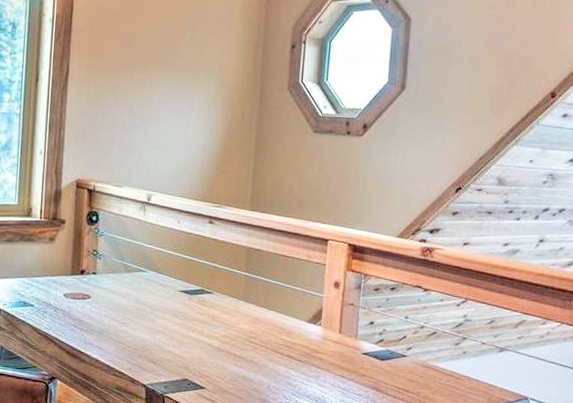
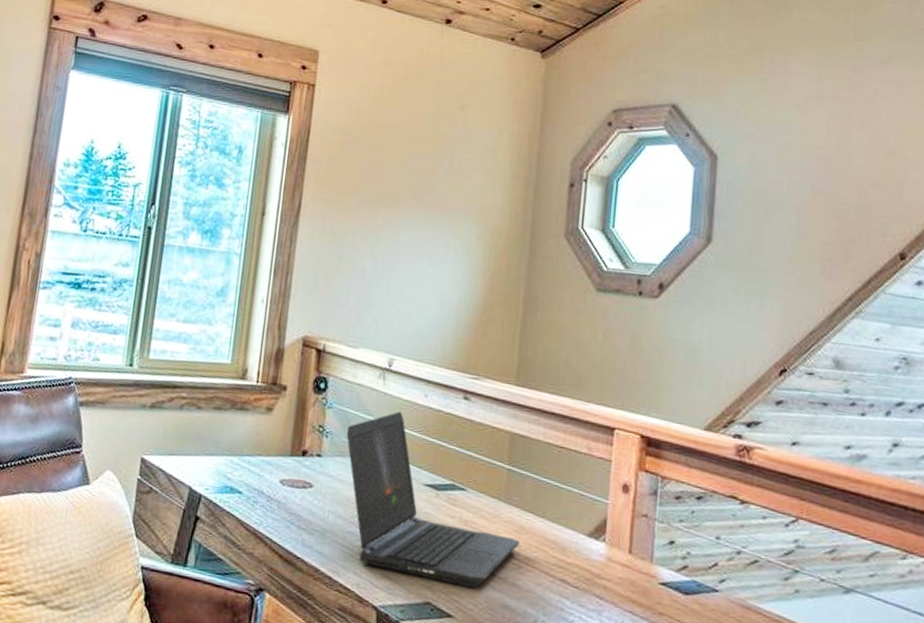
laptop computer: none [116,236,256,367] -> present [347,411,520,590]

